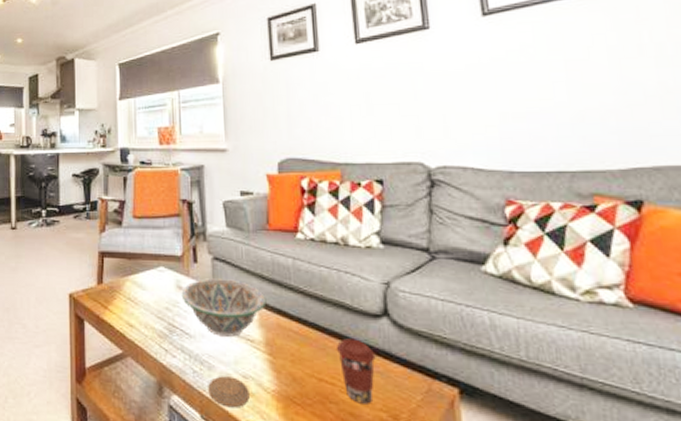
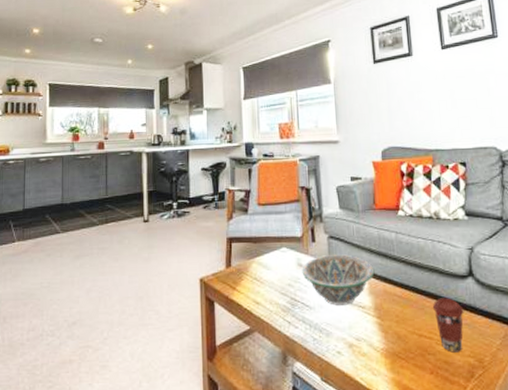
coaster: present [208,376,250,408] -> none [326,340,362,368]

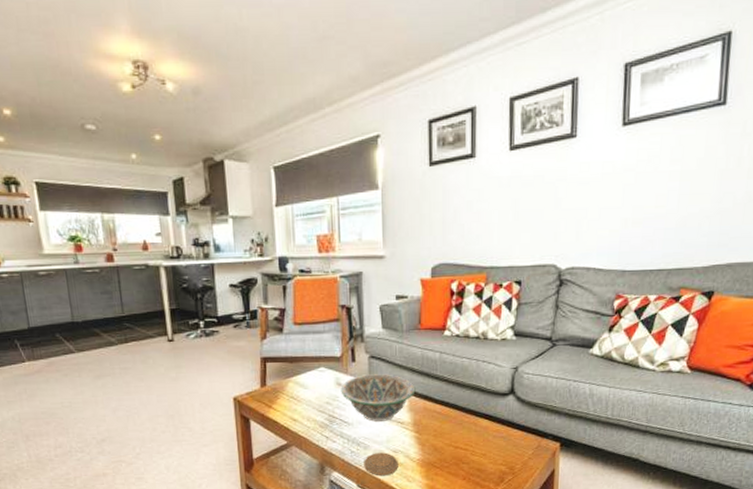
coaster: none [326,340,362,368] -> present [364,452,398,476]
coffee cup: present [432,298,464,353] -> none [470,414,501,462]

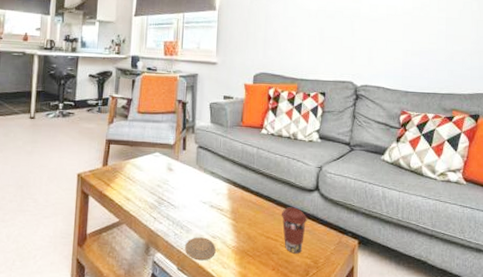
decorative bowl: present [340,374,416,422] -> none [171,162,235,207]
coffee cup: none [470,414,501,462] -> present [281,207,307,254]

